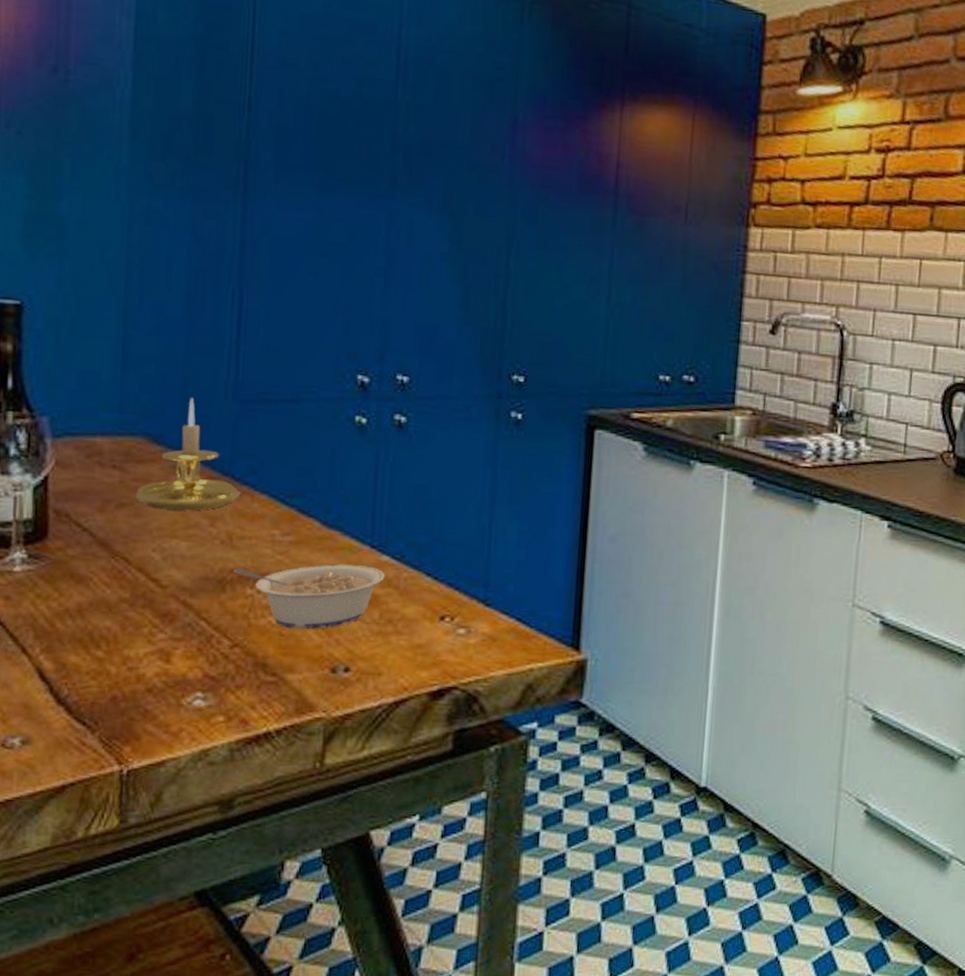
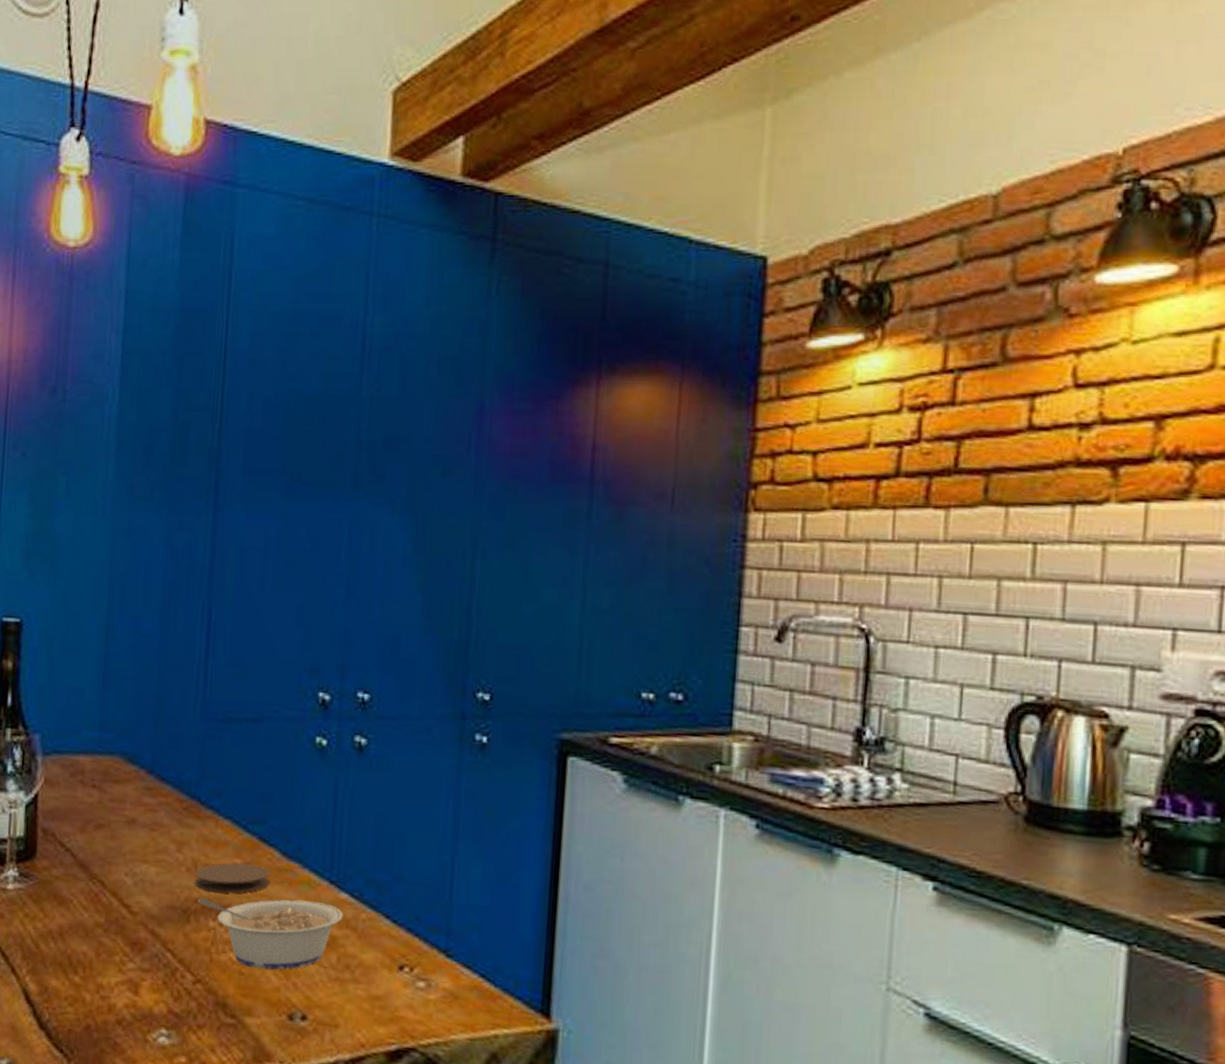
candle holder: present [136,398,241,511] -> none [112,716,206,835]
coaster: none [229,534,310,562] -> present [194,863,270,894]

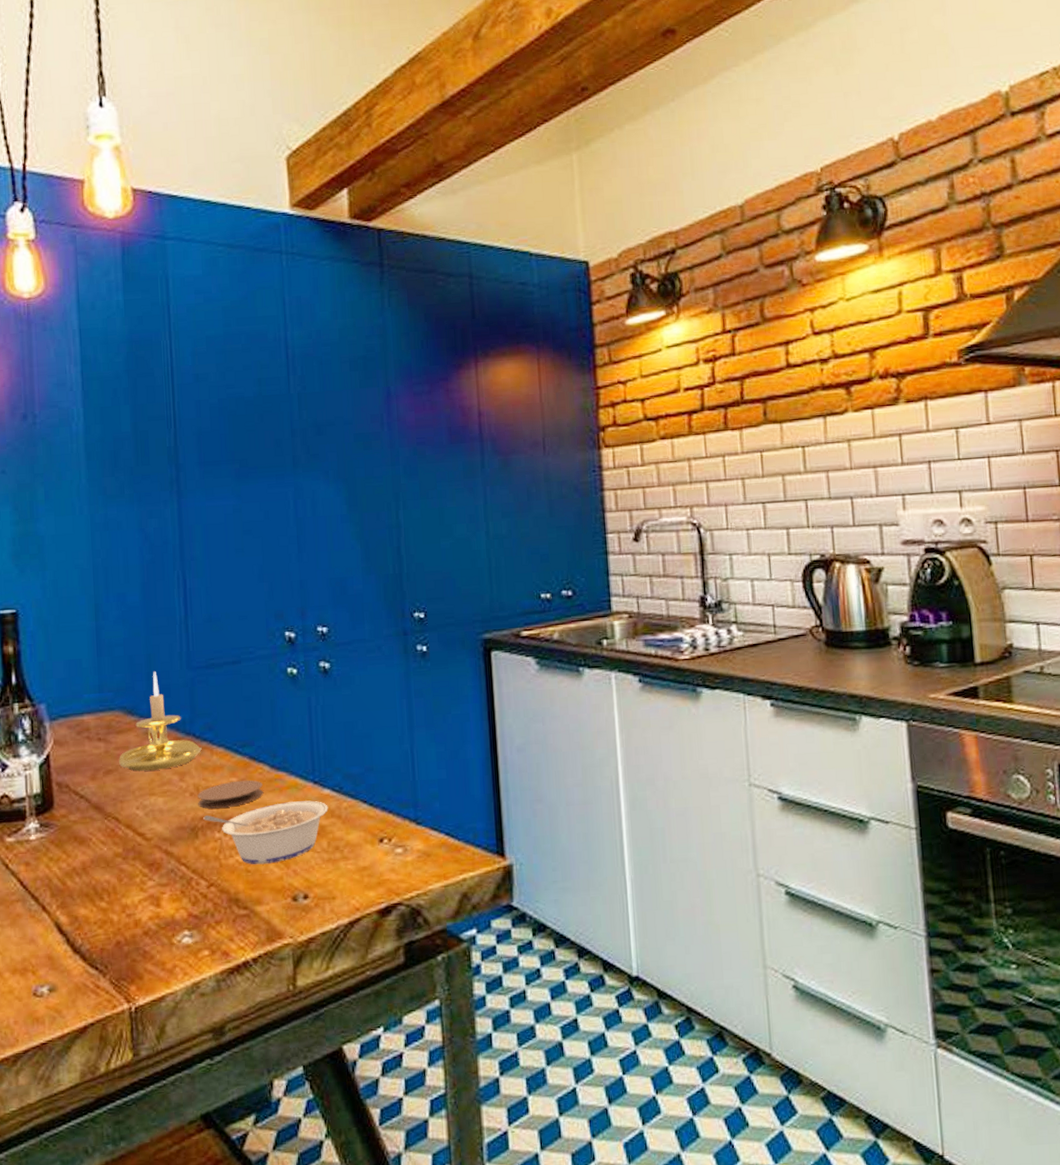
candle holder: none [112,716,206,835] -> present [119,671,202,771]

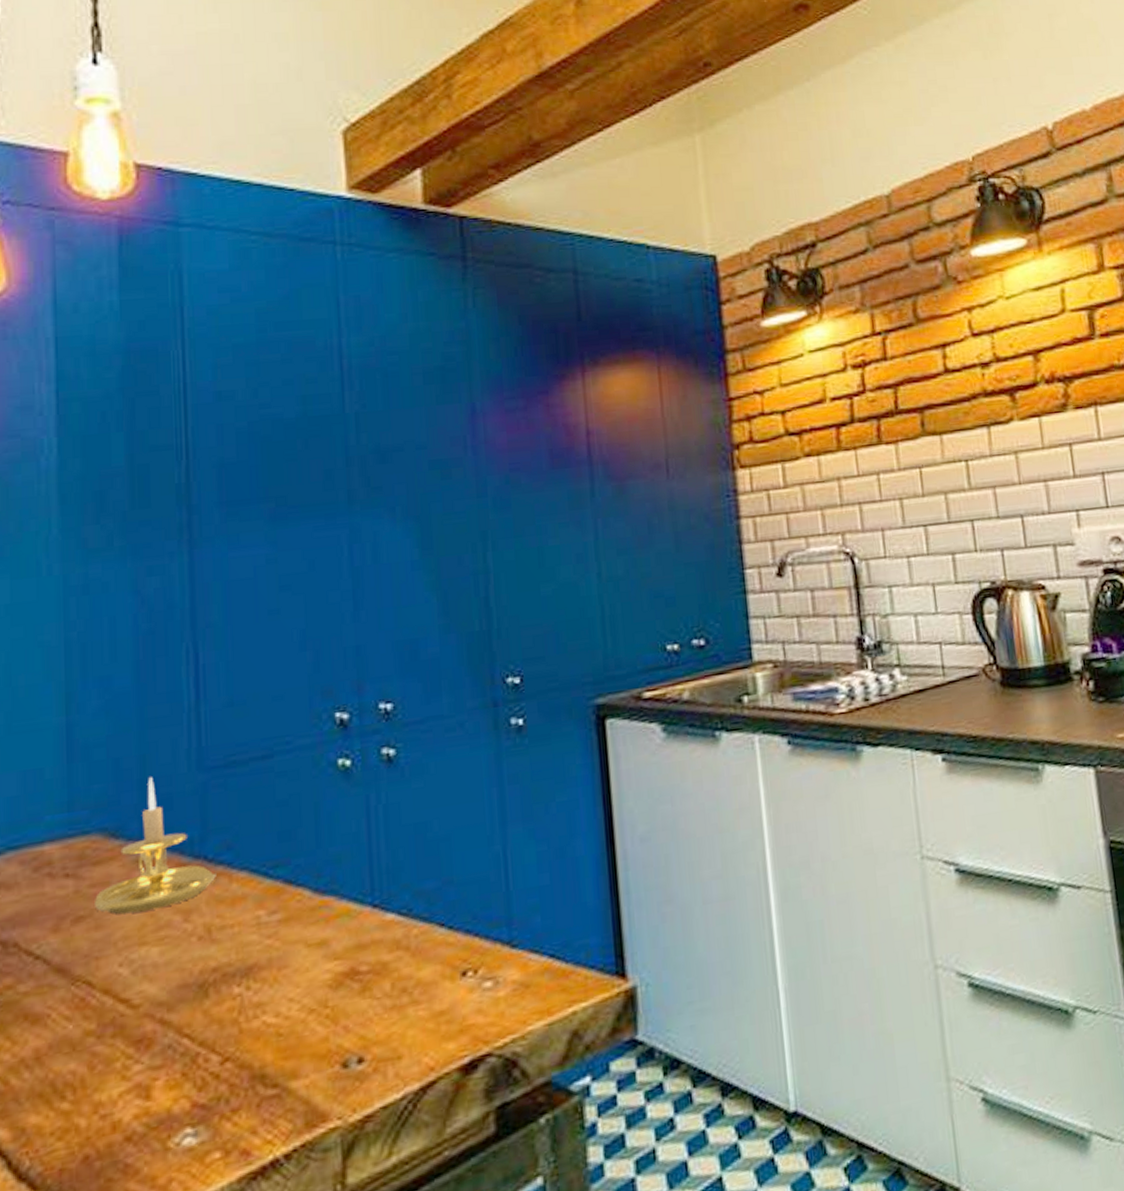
coaster: present [197,780,263,809] -> none [209,911,302,956]
legume: present [203,800,328,865] -> none [216,930,393,1026]

